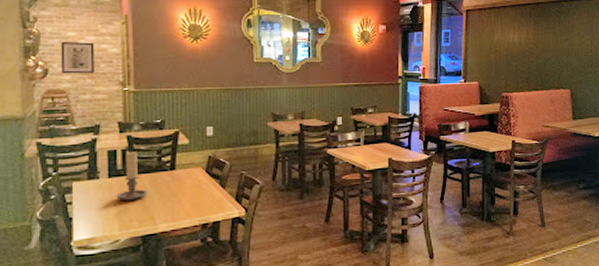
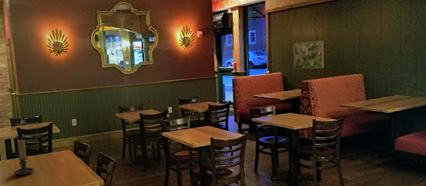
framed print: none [492,48,529,81] -> present [293,40,325,69]

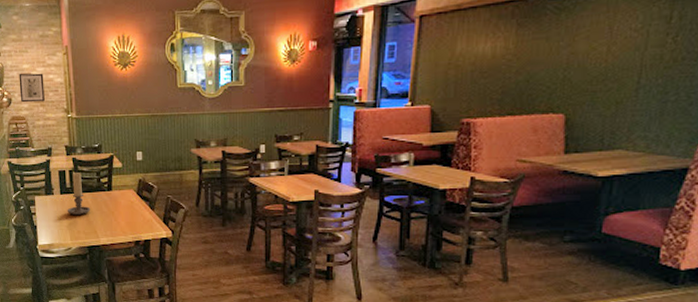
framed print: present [293,40,325,69] -> none [450,60,506,104]

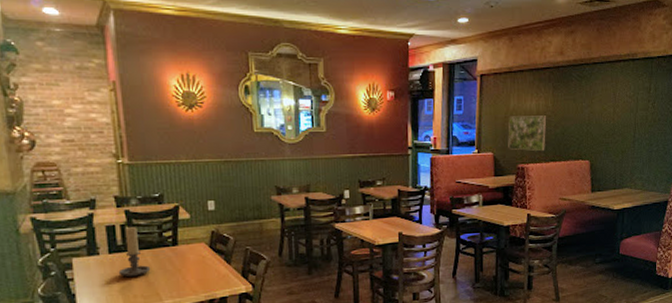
wall art: present [19,73,45,103] -> none [46,110,85,146]
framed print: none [450,60,506,104] -> present [508,115,547,152]

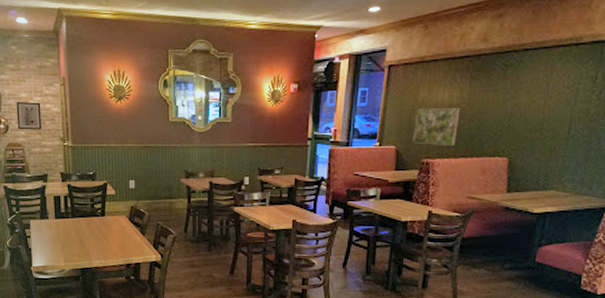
wall art: none [46,110,85,146] -> present [16,101,42,130]
candle holder: present [118,227,151,278] -> none [61,198,84,239]

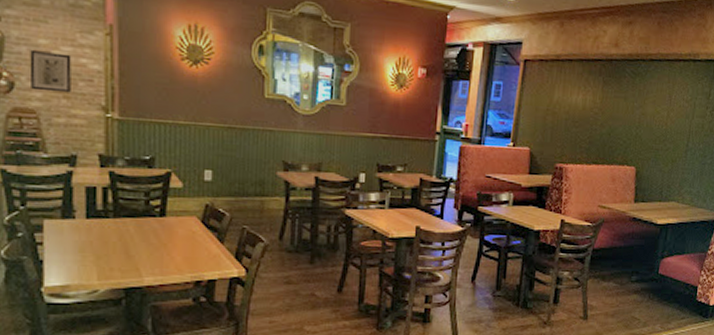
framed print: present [413,108,461,147] -> none [547,109,593,152]

